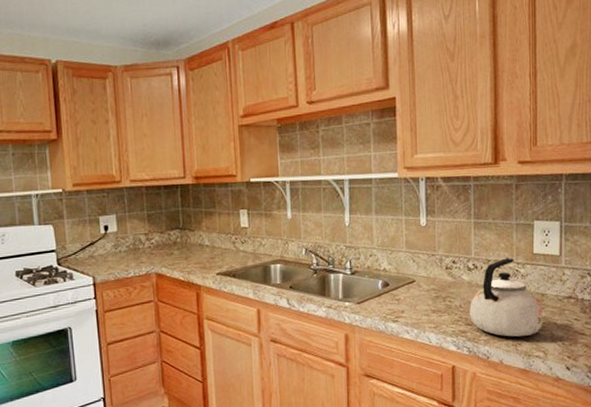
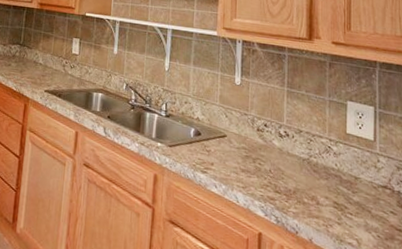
kettle: present [469,258,544,337] -> none [279,132,357,219]

